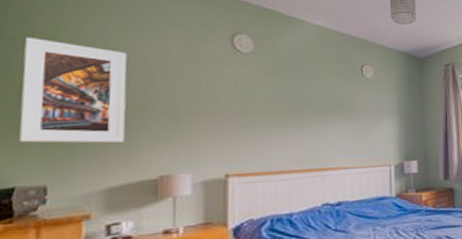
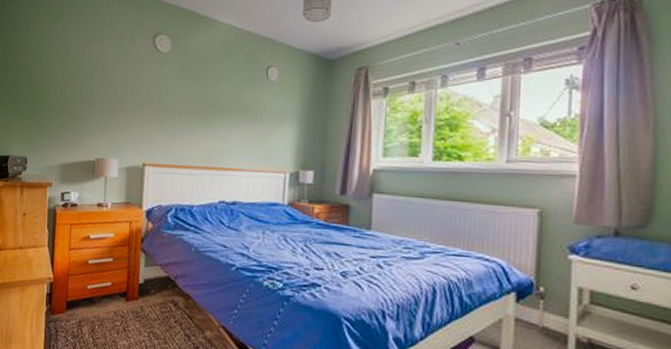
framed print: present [19,36,127,144] -> none [11,38,78,129]

